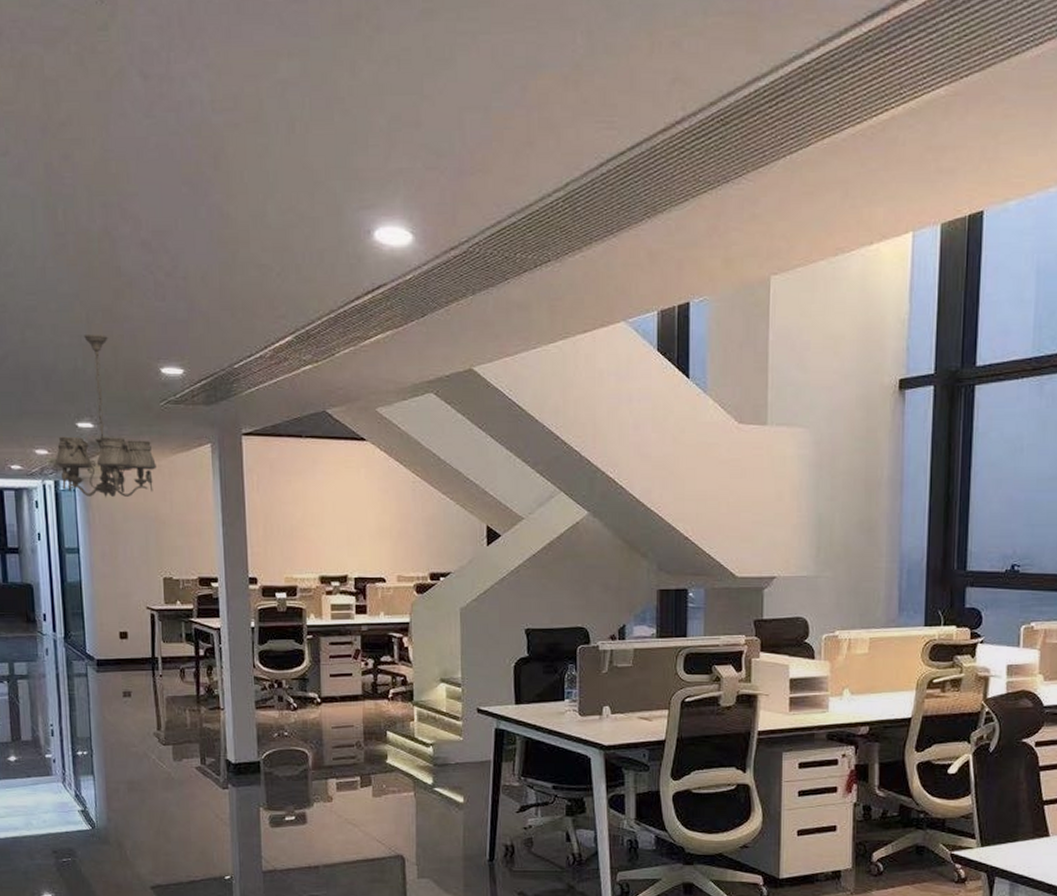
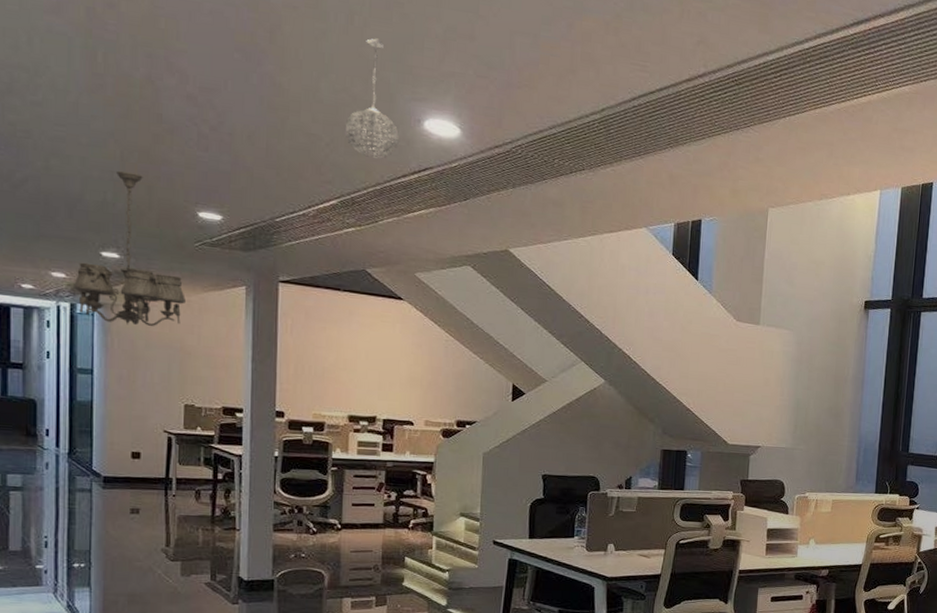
pendant light: none [295,144,350,283] -> present [346,38,399,160]

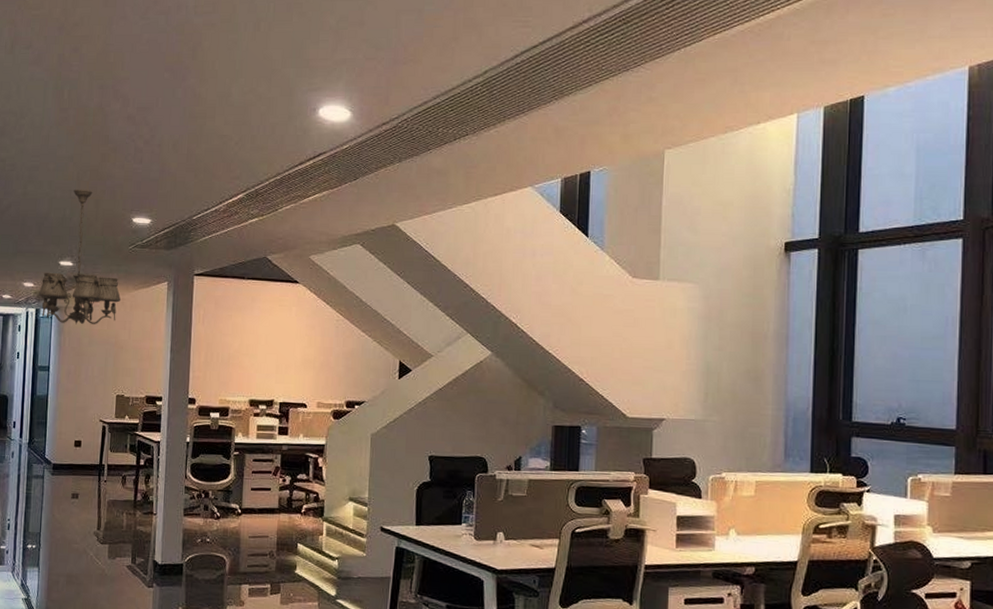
pendant light: present [346,38,399,160] -> none [252,39,297,151]

